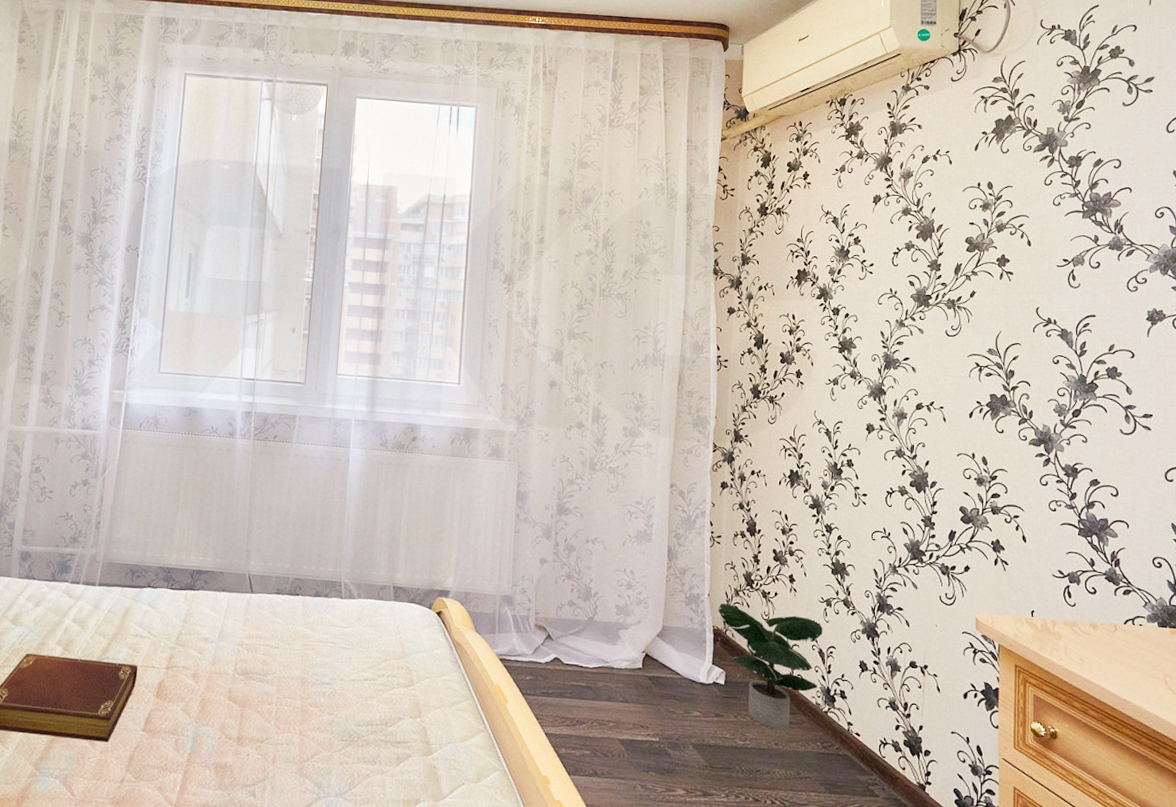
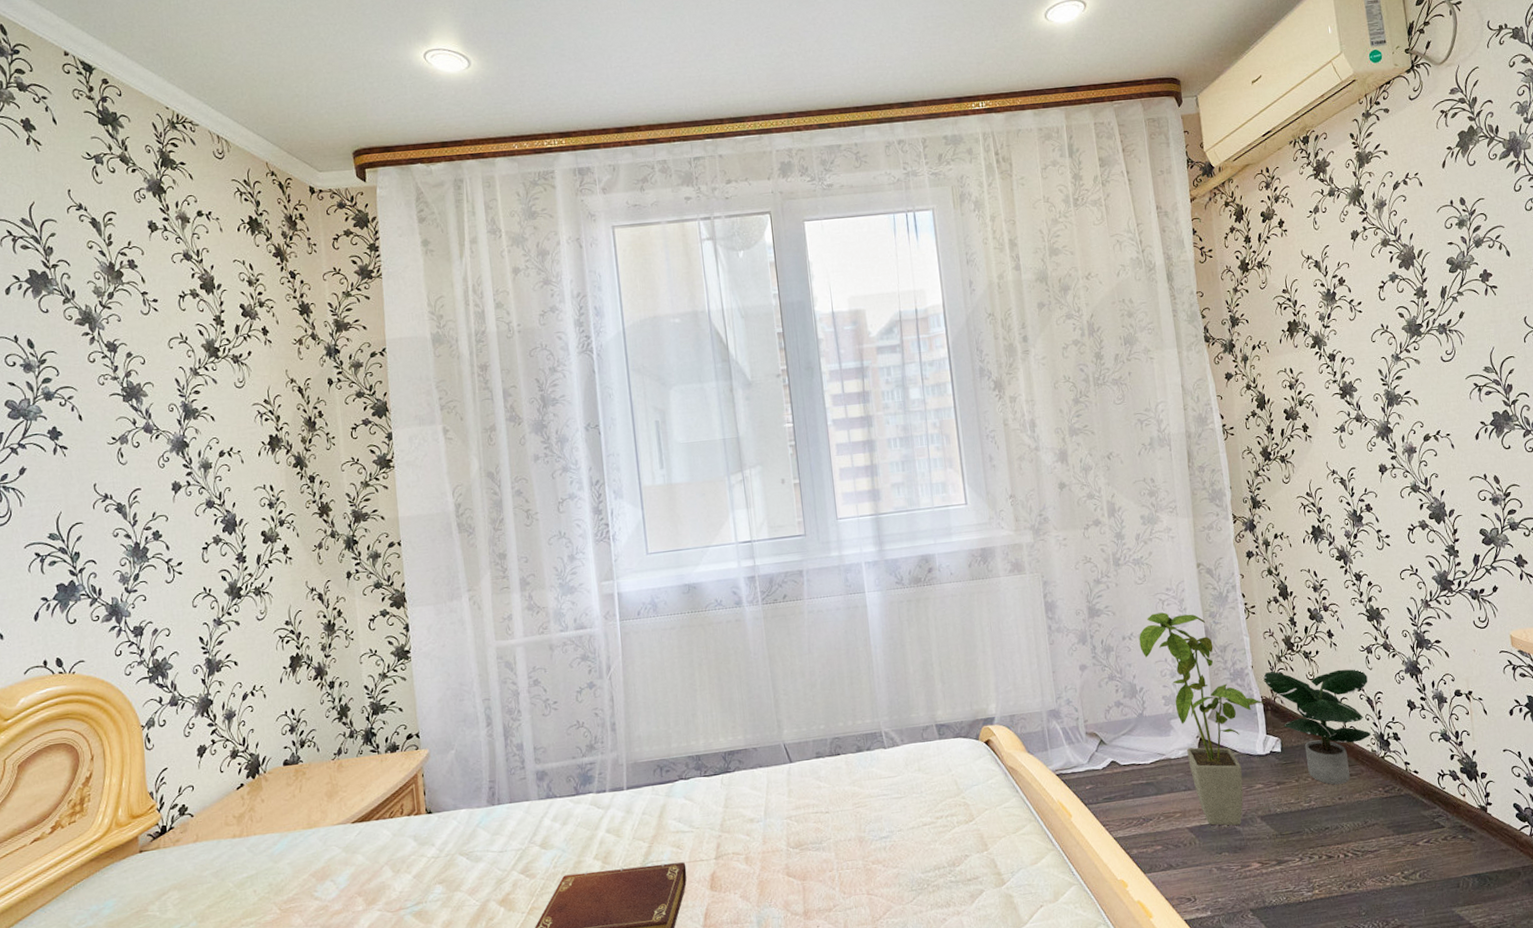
house plant: none [601,523,715,749] -> present [1139,612,1264,826]

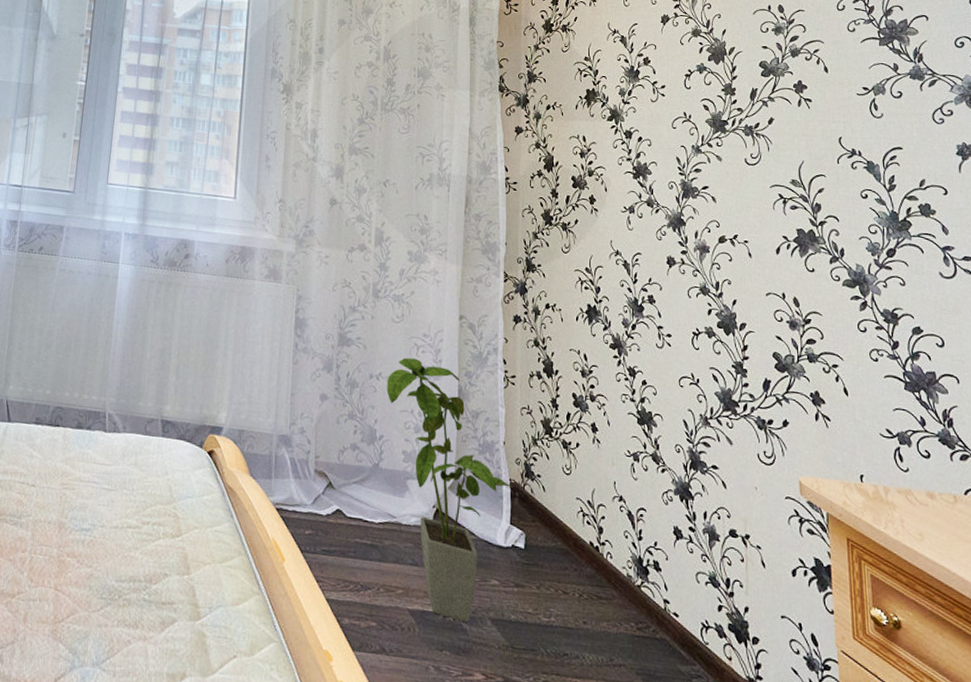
potted plant: present [1263,669,1371,785] -> none [515,453,631,606]

